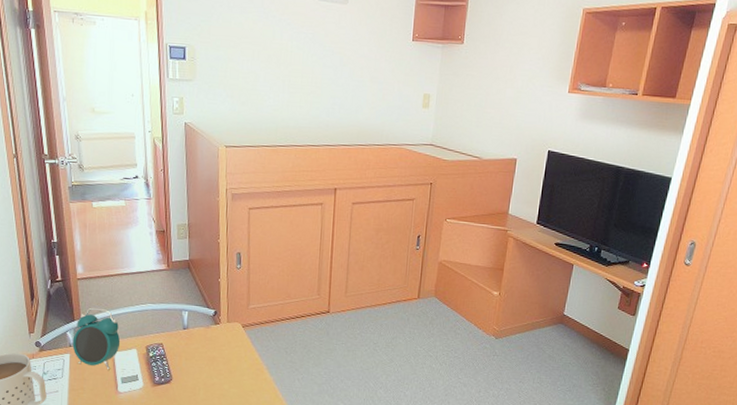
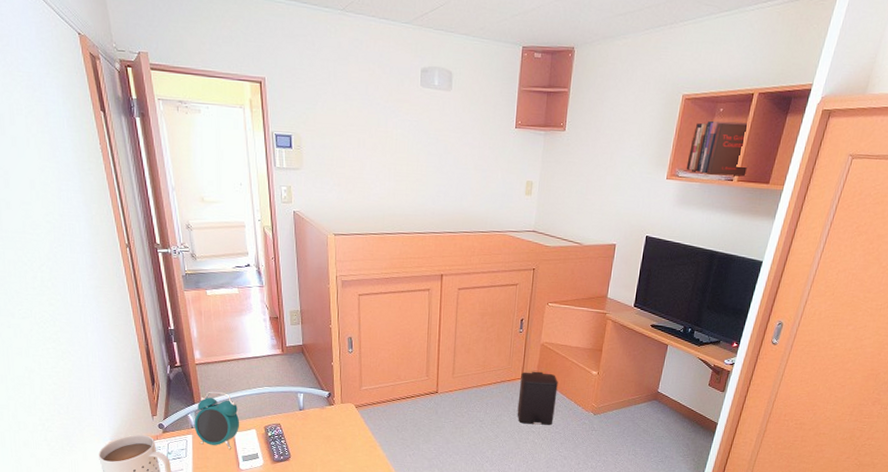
pedal bin: none [413,290,457,349] -> present [517,371,558,425]
books: none [588,34,652,91] -> present [686,120,747,177]

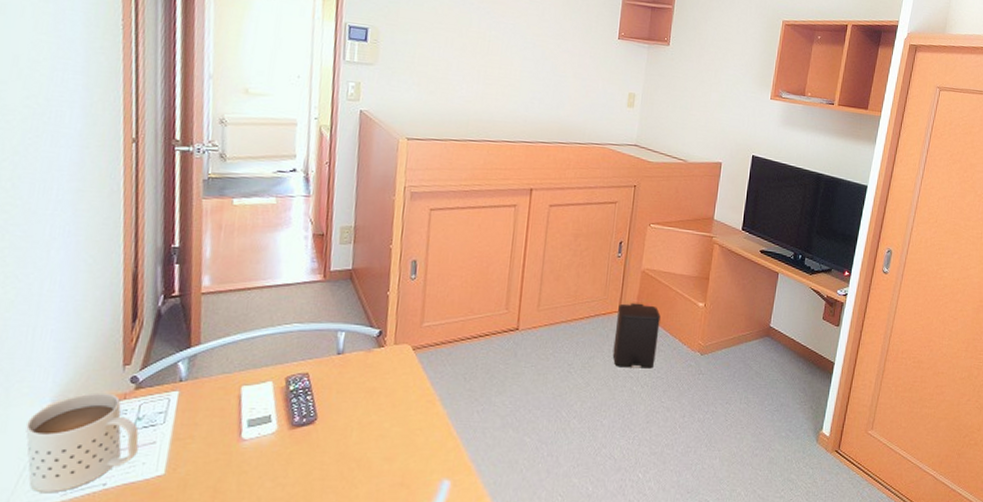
alarm clock: present [194,391,240,449] -> none [183,329,252,411]
books: present [686,120,747,177] -> none [789,46,846,101]

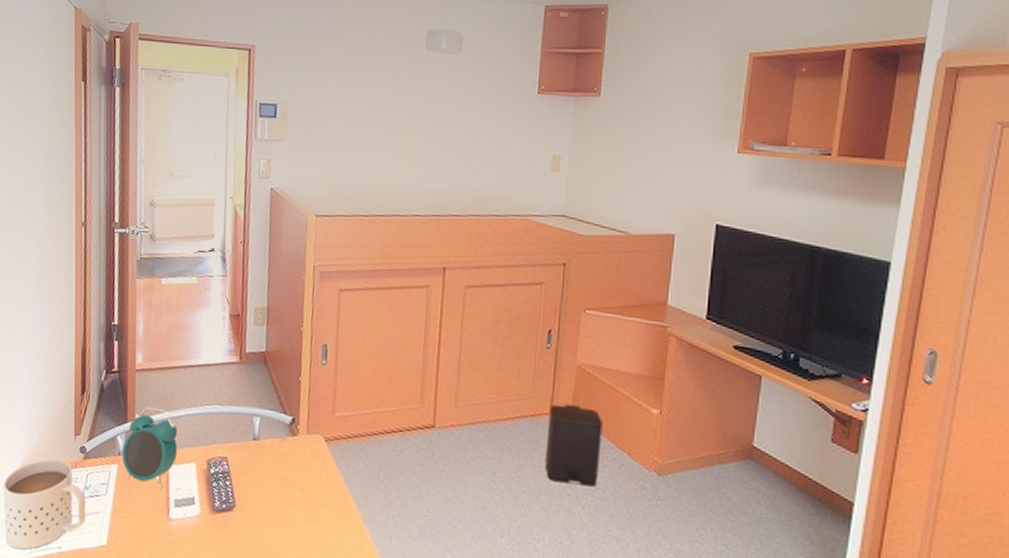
alarm clock: none [183,329,252,411] -> present [121,406,178,489]

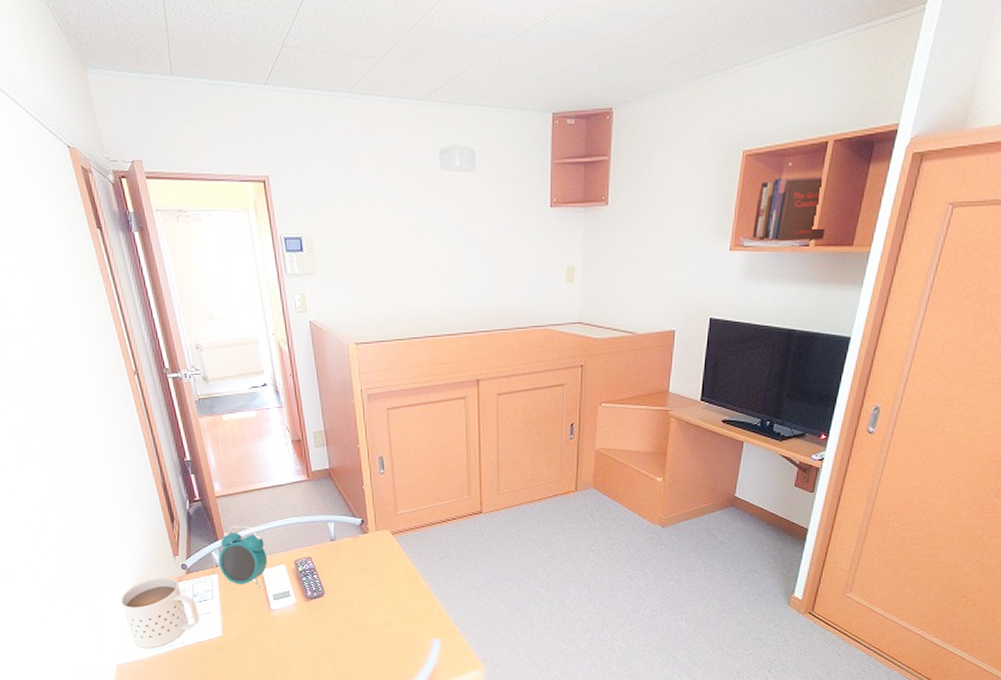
pedal bin: present [545,404,603,487] -> none [573,482,618,542]
books: none [763,82,849,150] -> present [752,176,825,241]

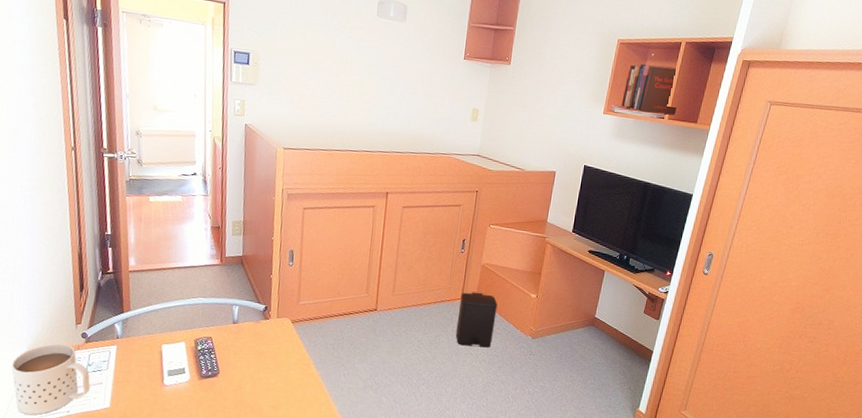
alarm clock: present [218,525,268,588] -> none [120,300,169,363]
pedal bin: none [573,482,618,542] -> present [455,292,498,348]

